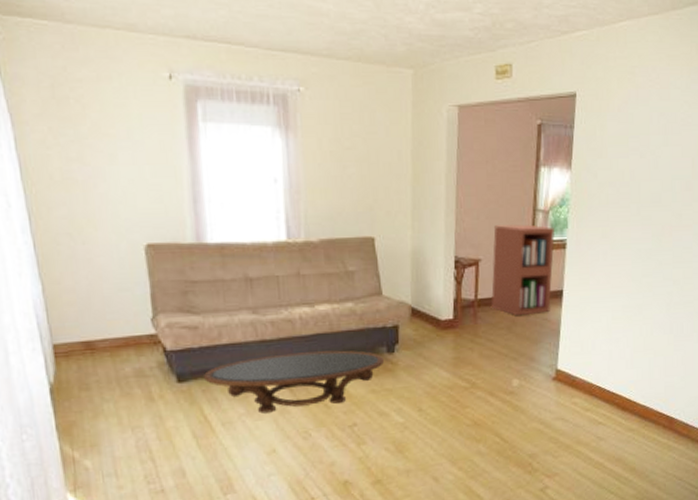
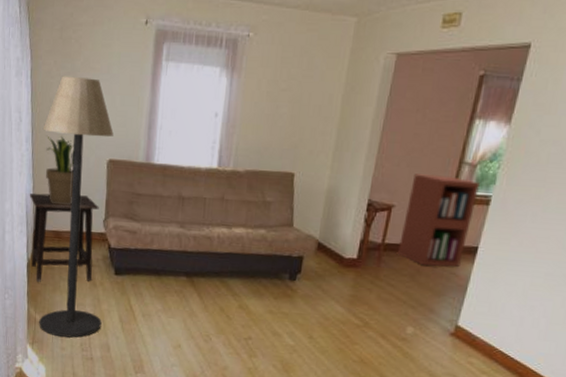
side table: none [37,292,148,410] -> present [29,193,99,282]
floor lamp: none [44,145,170,474] -> present [39,76,114,338]
potted plant: none [52,221,103,308] -> present [46,135,75,205]
coffee table: present [204,350,385,414] -> none [135,265,286,317]

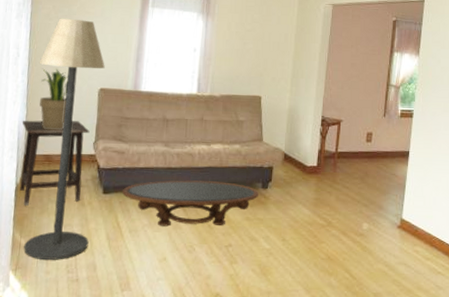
coffee table: none [135,265,286,317] -> present [122,180,260,227]
bookshelf: present [398,174,480,267] -> none [349,94,404,169]

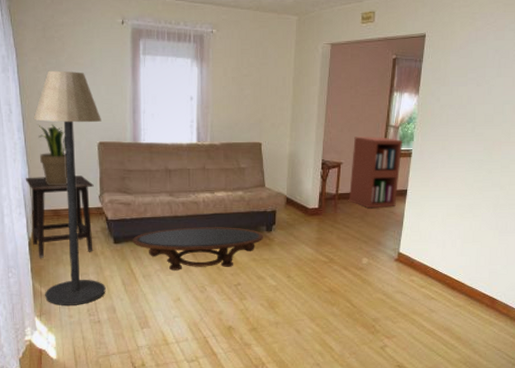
bookshelf: none [349,94,404,169] -> present [349,137,402,209]

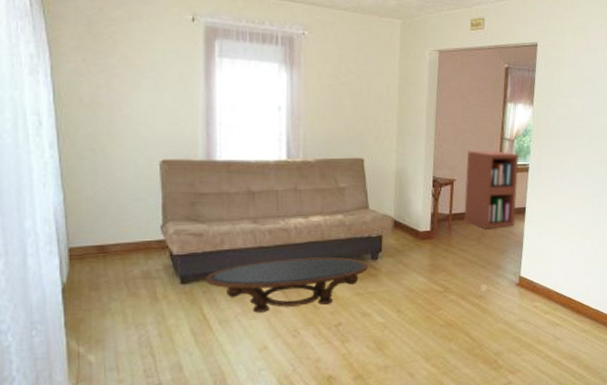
side table: present [25,176,94,258] -> none [58,202,154,308]
floor lamp: present [33,70,106,305] -> none [72,73,169,368]
potted plant: present [38,124,68,186] -> none [78,139,118,216]

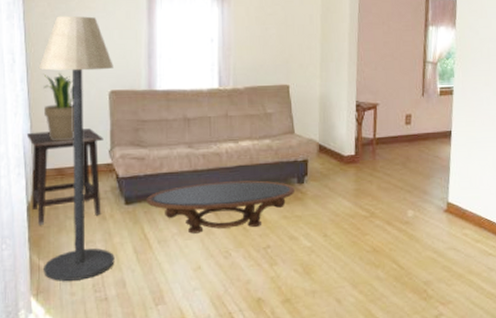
side table: none [58,202,154,308] -> present [26,128,104,225]
floor lamp: none [72,73,169,368] -> present [38,15,115,281]
potted plant: none [78,139,118,216] -> present [43,73,74,141]
bookshelf: present [464,150,519,229] -> none [388,74,443,154]

